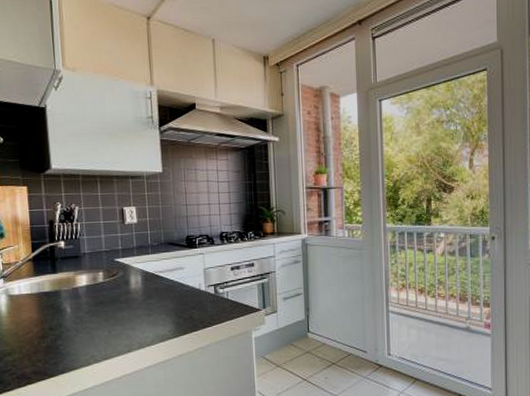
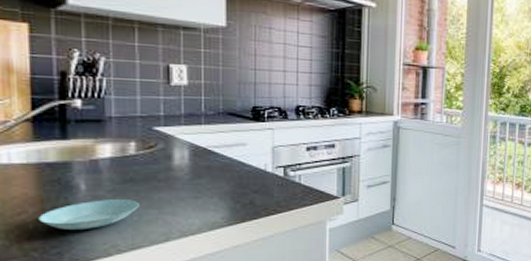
saucer: none [40,318,108,345] -> present [39,200,139,231]

